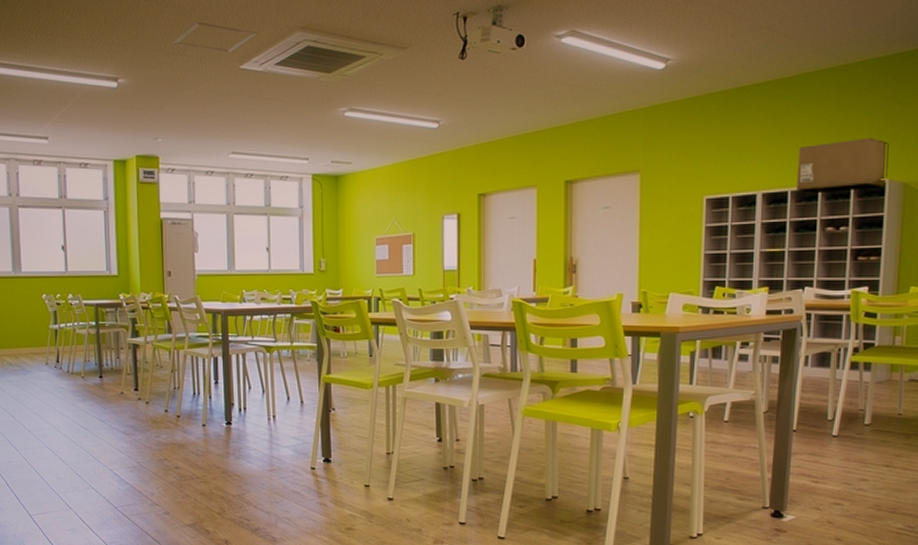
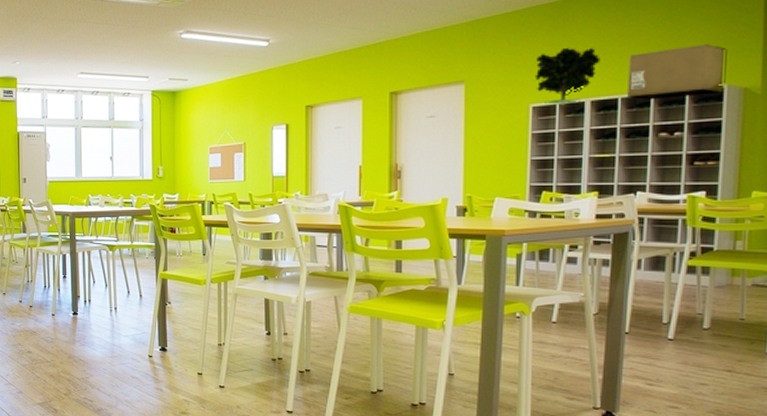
plant: none [708,138,772,198] -> present [534,48,601,106]

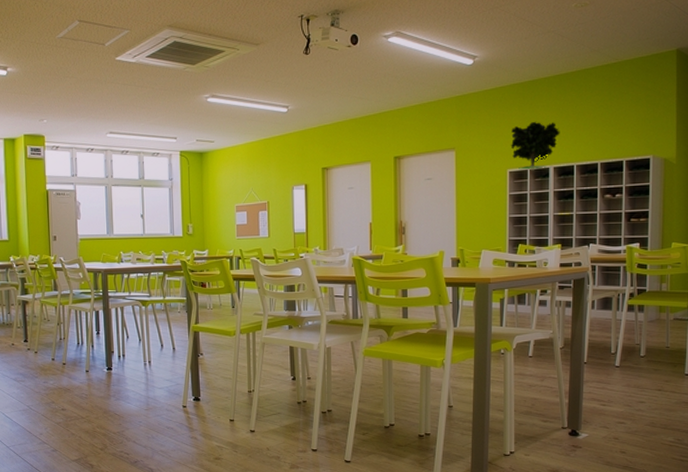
box: present [627,44,726,101] -> none [581,122,650,168]

